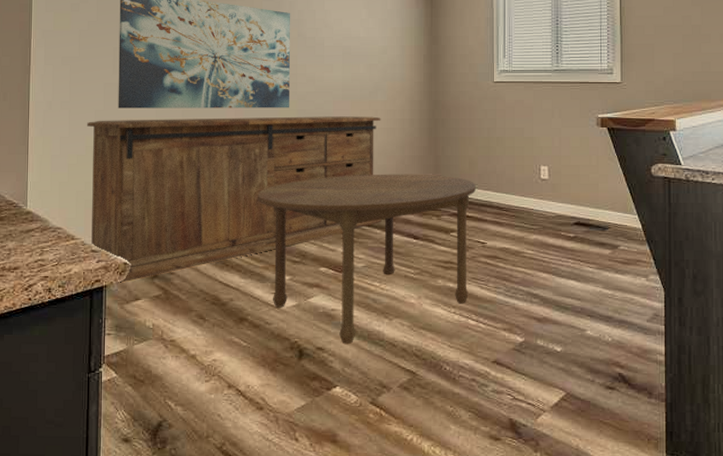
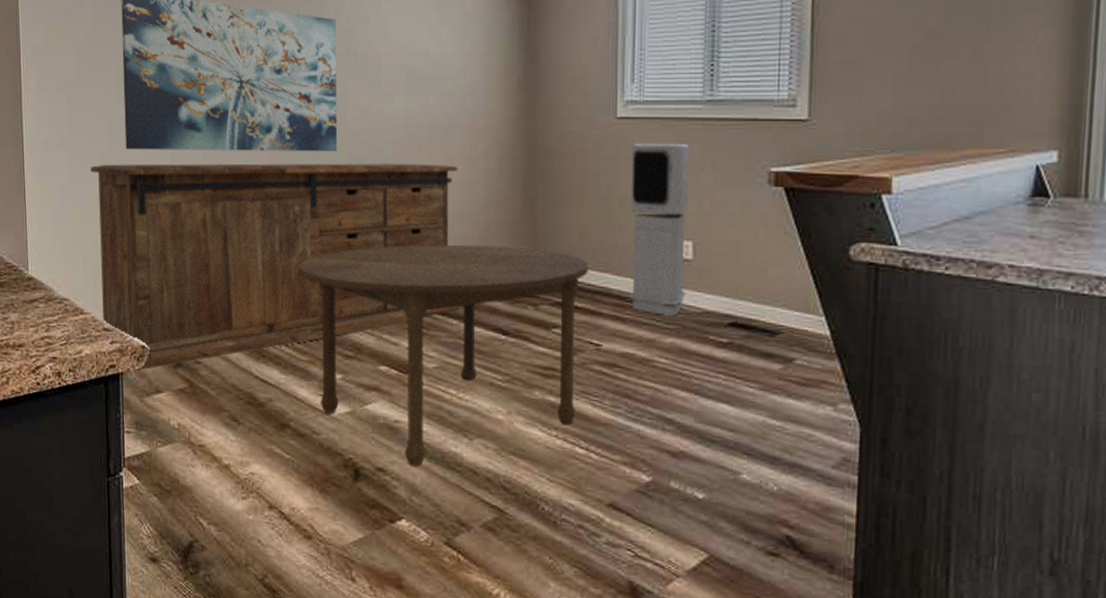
air purifier: none [504,99,544,220] -> present [628,143,689,316]

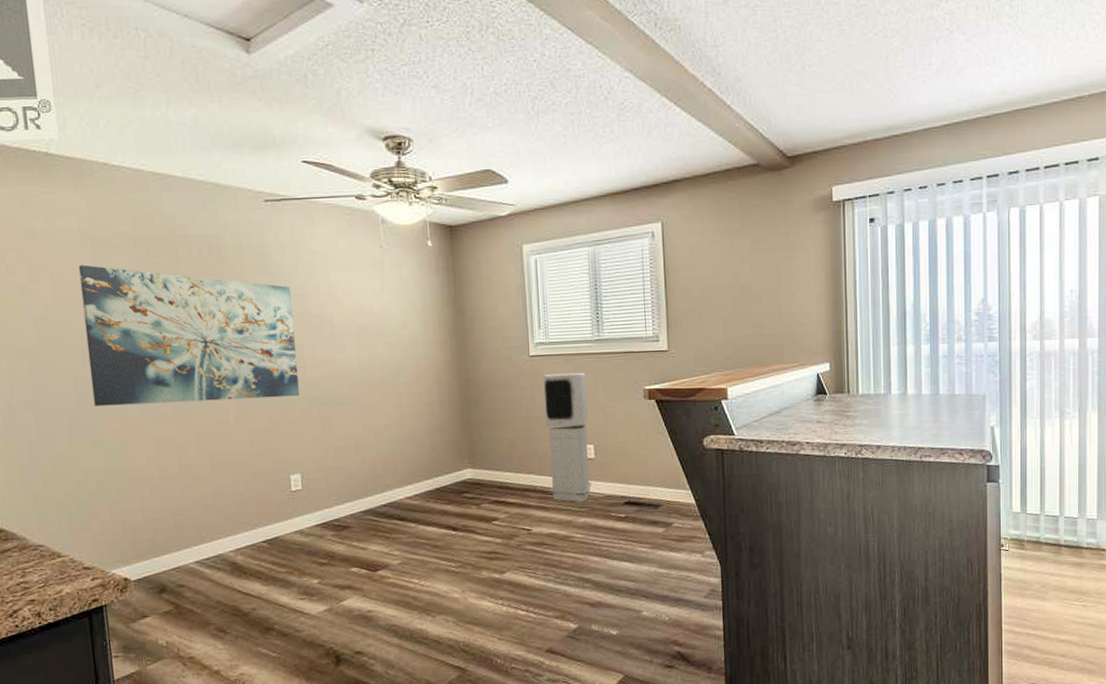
sideboard: present [90,163,459,372] -> none [58,400,416,602]
dining table: present [298,244,588,468] -> none [272,460,517,646]

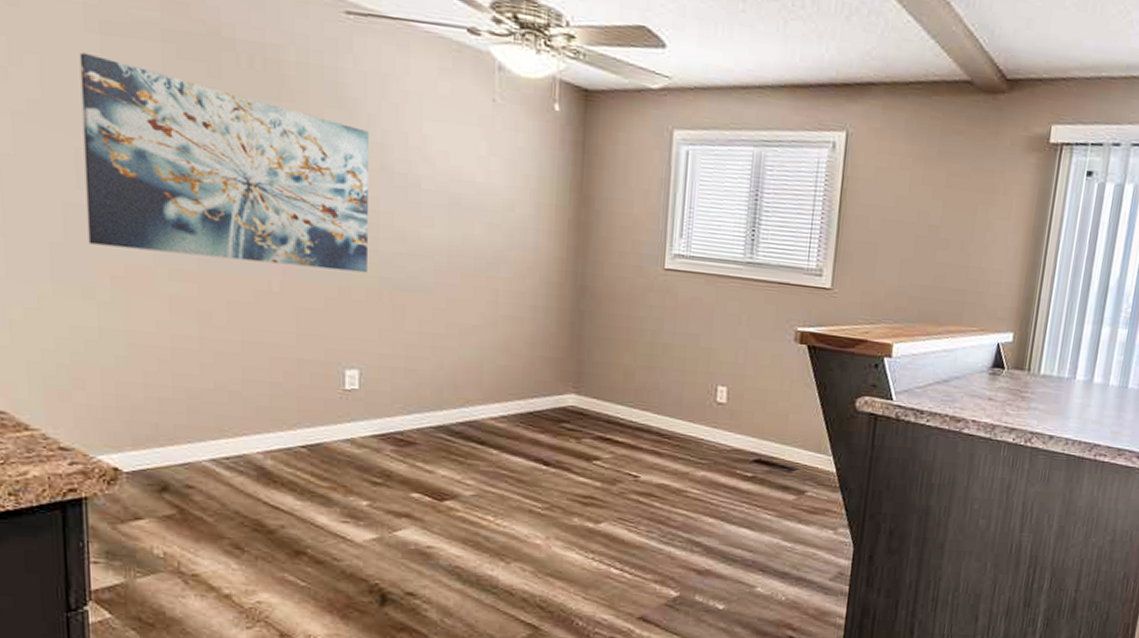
air purifier: present [543,372,592,502] -> none [667,295,729,452]

